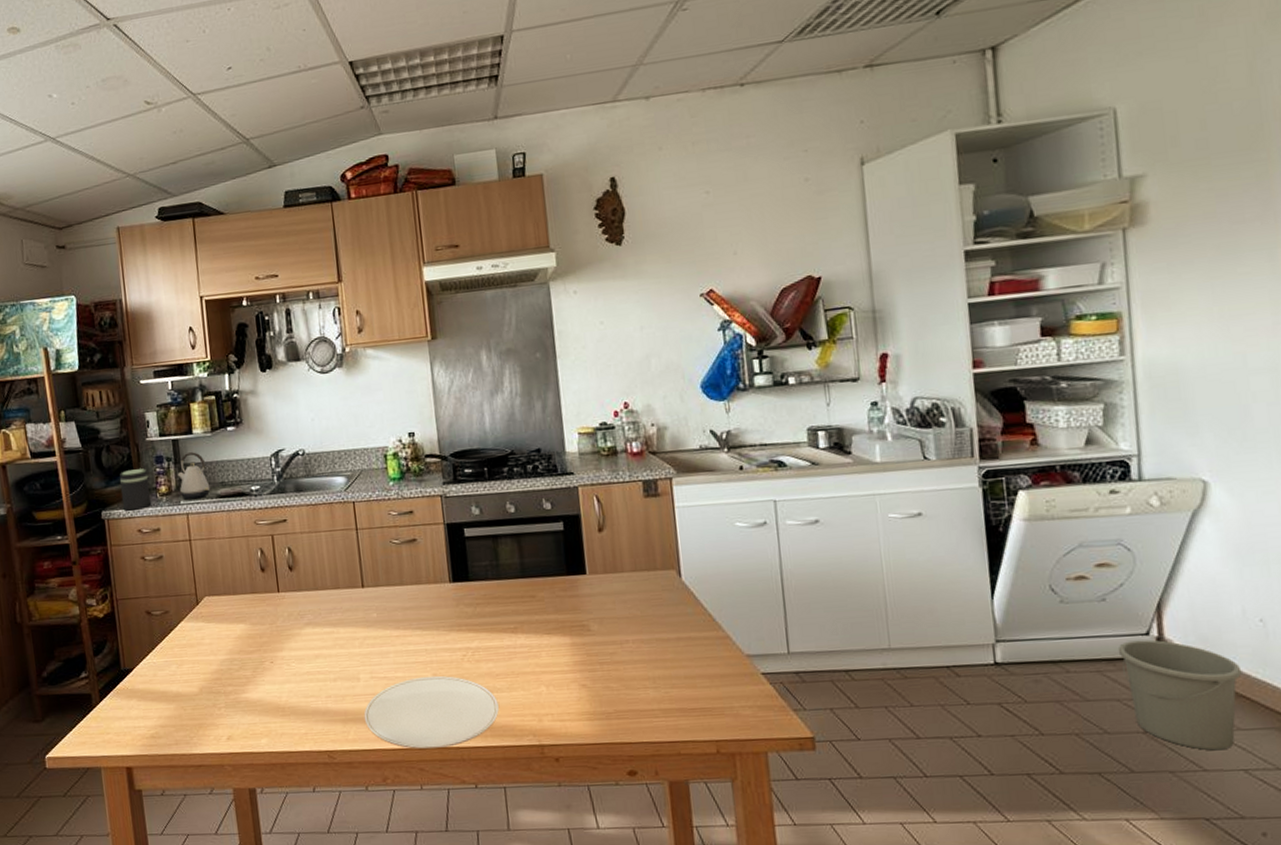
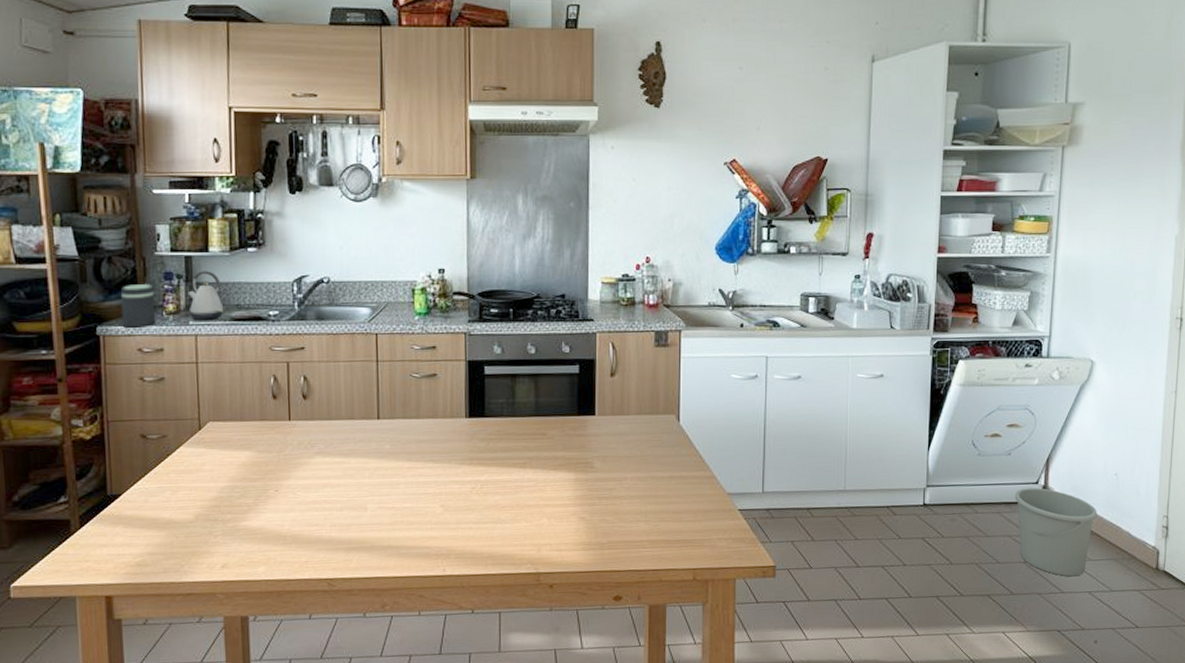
plate: present [364,675,499,750] -> none [368,506,501,577]

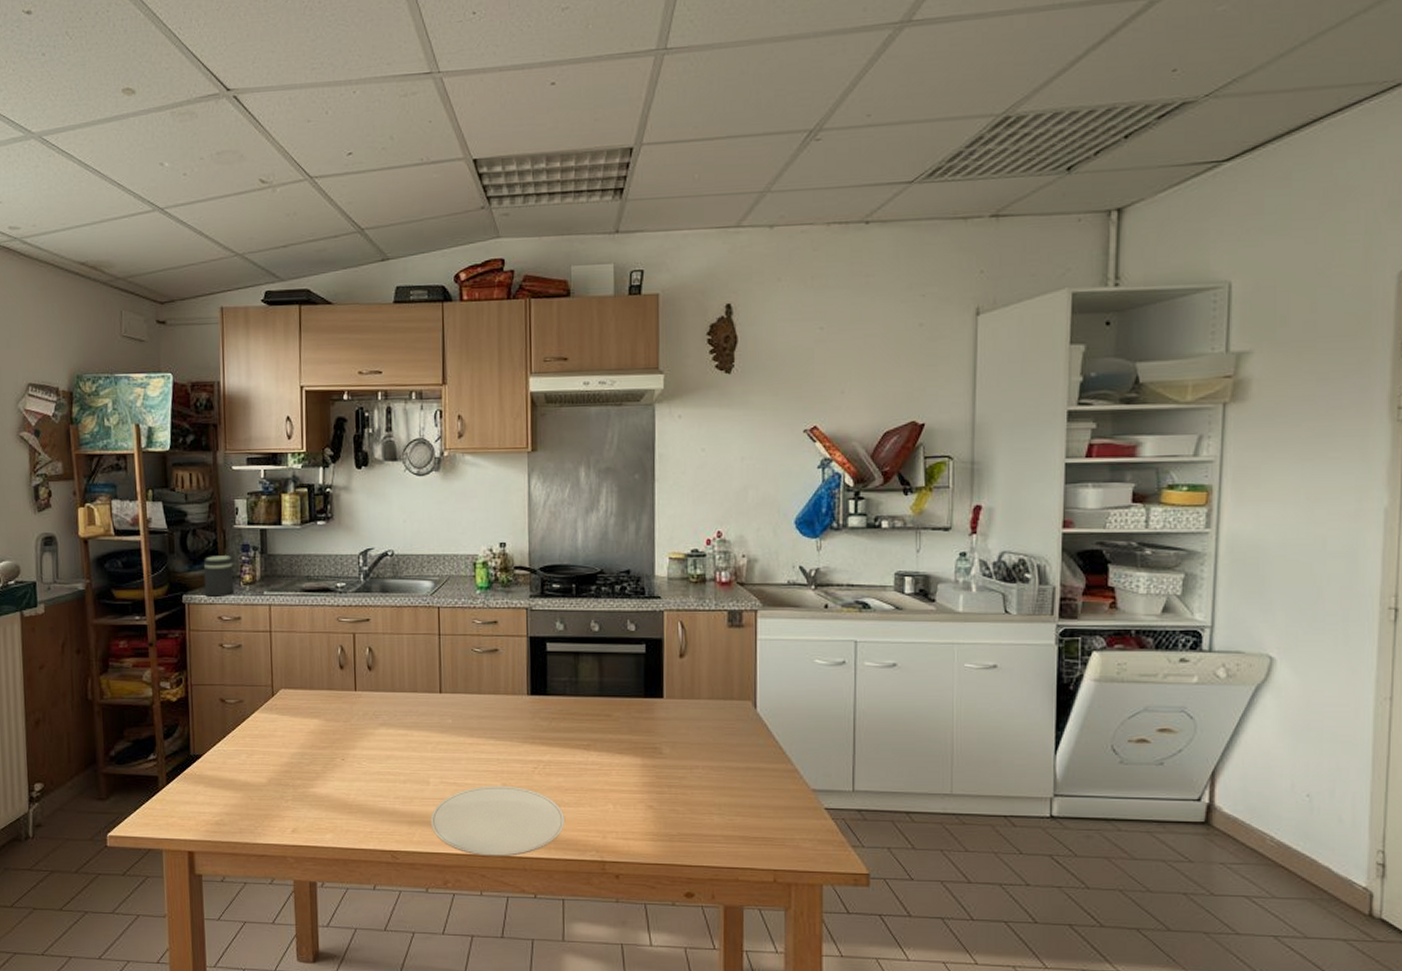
kettle: present [188,270,224,320] -> none [262,542,295,590]
plate: none [368,506,501,577] -> present [430,785,565,857]
bucket: present [1014,487,1098,577] -> none [1169,805,1284,916]

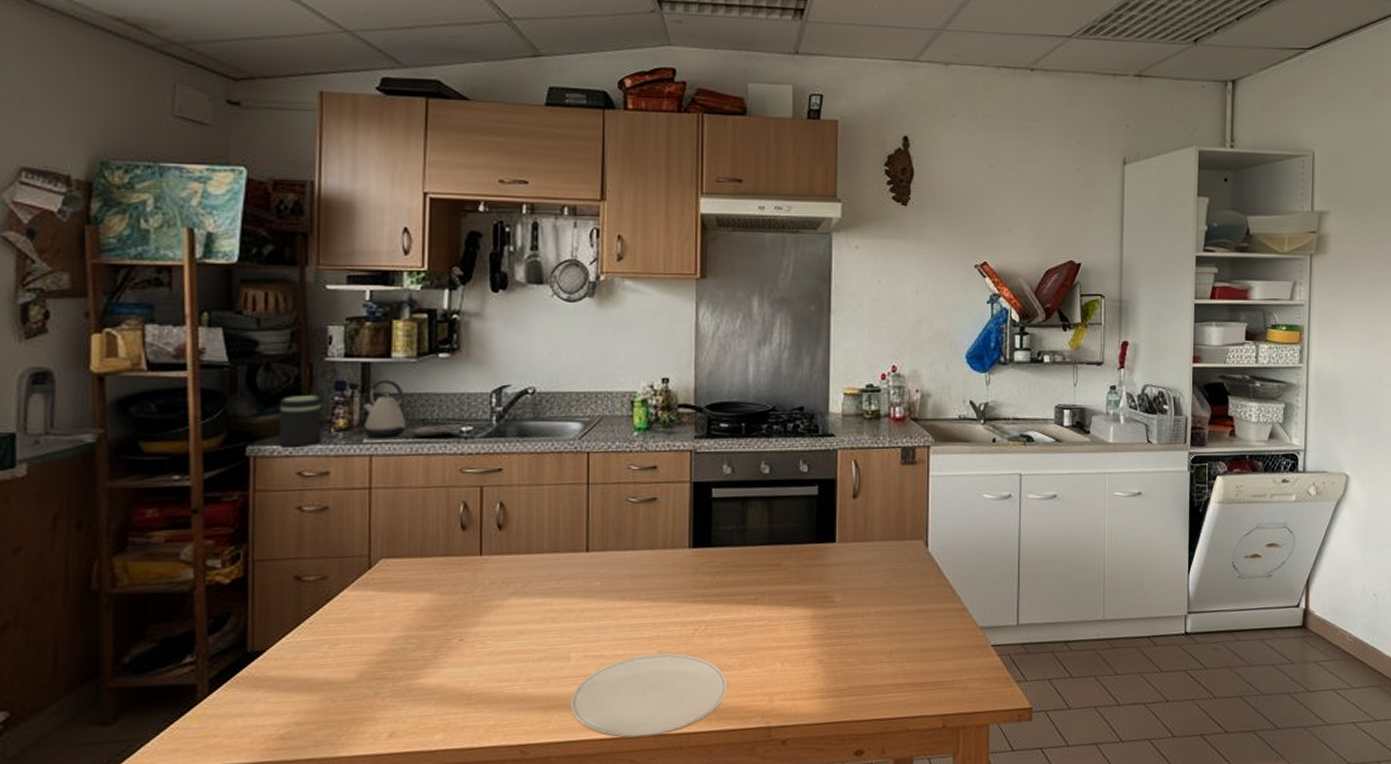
kettle: none [262,542,295,590] -> present [363,378,407,437]

